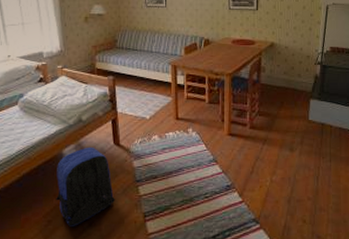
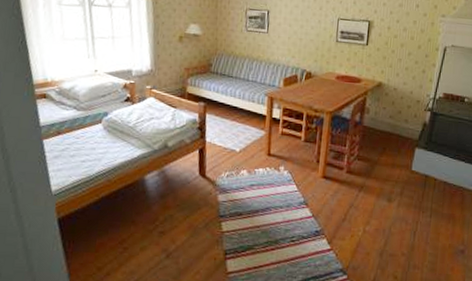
backpack: present [56,146,115,227] -> none [134,175,196,256]

